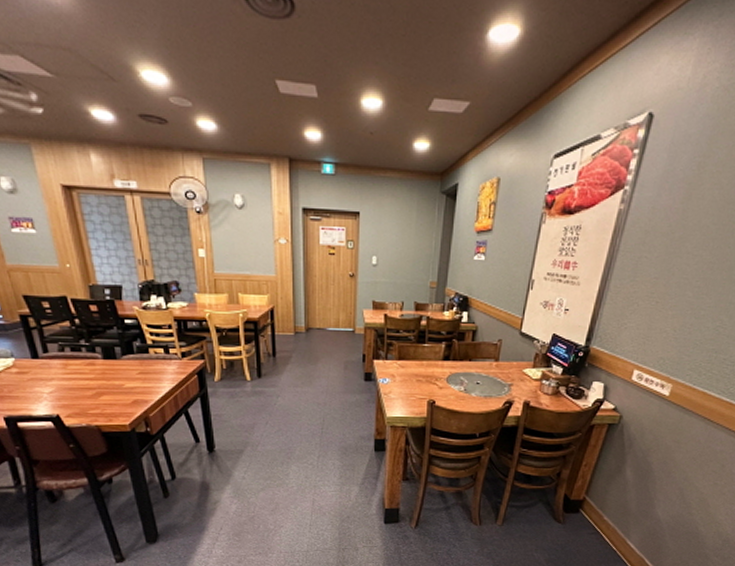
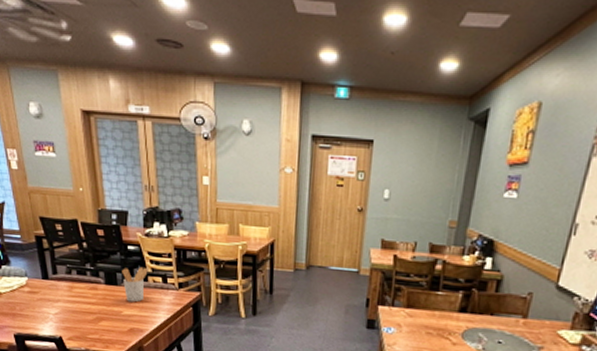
utensil holder: none [120,339,148,375] -> present [122,266,148,303]

